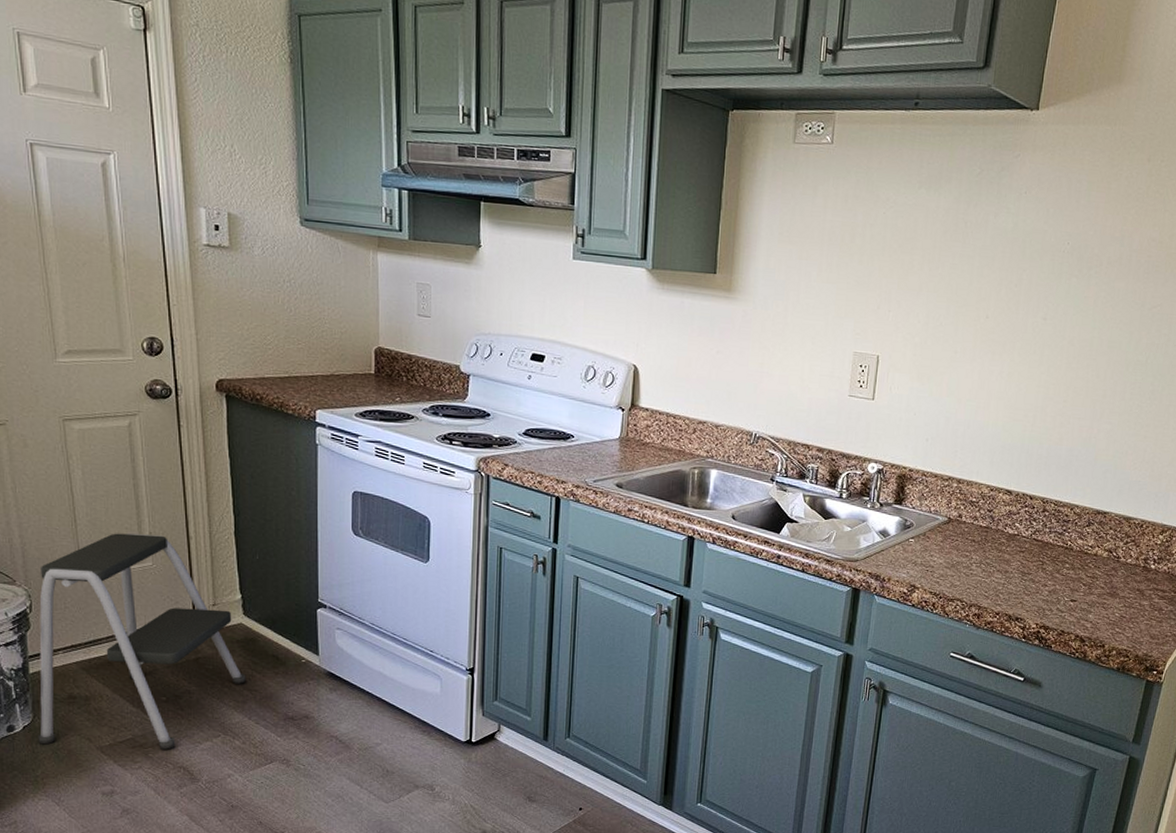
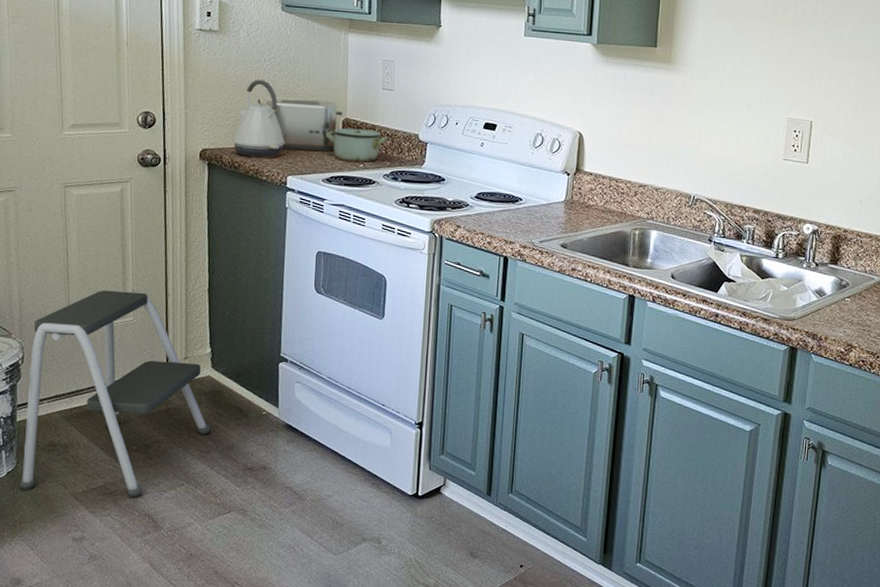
kettle: none [252,303,312,390] -> present [232,79,285,158]
toaster: none [288,323,375,384] -> present [266,97,343,152]
cooking pot: none [356,358,427,396] -> present [325,128,389,162]

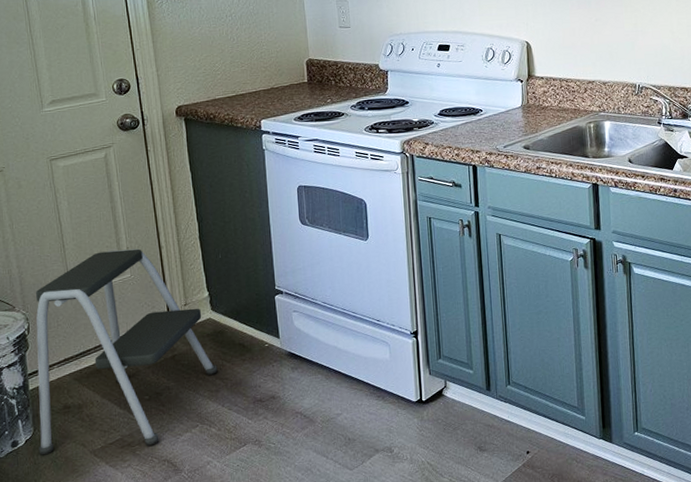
kettle: present [232,79,285,158] -> none [205,34,255,108]
toaster: present [266,97,343,152] -> none [232,45,306,96]
cooking pot: present [325,128,389,162] -> none [292,66,351,99]

